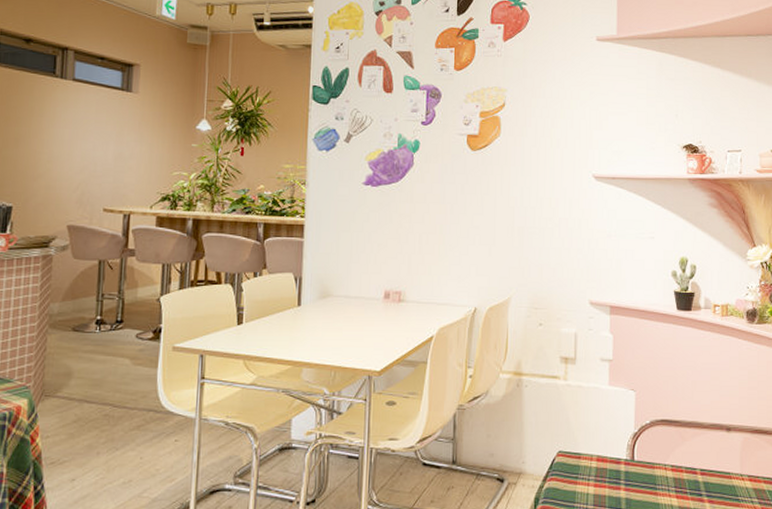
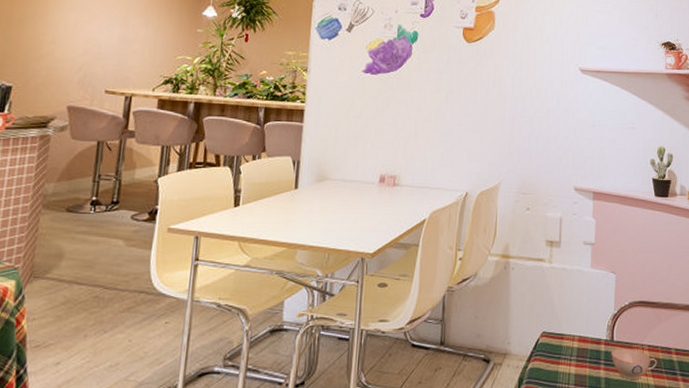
teacup: none [632,468,681,501] -> present [611,348,657,380]

